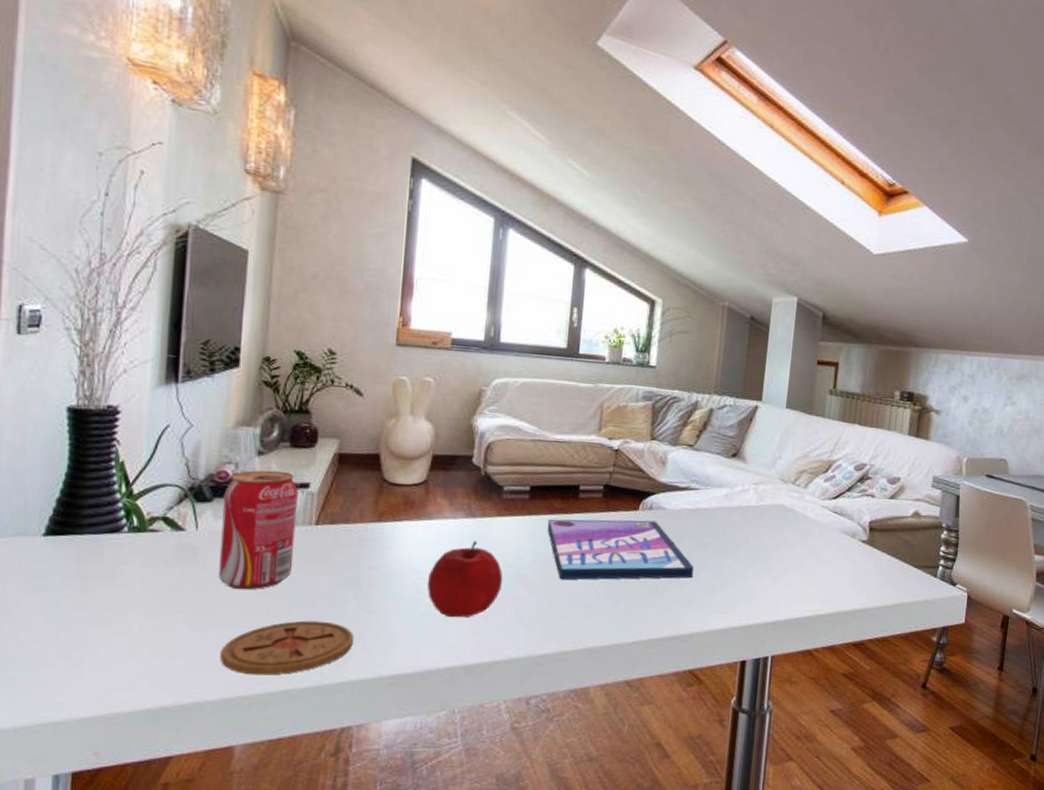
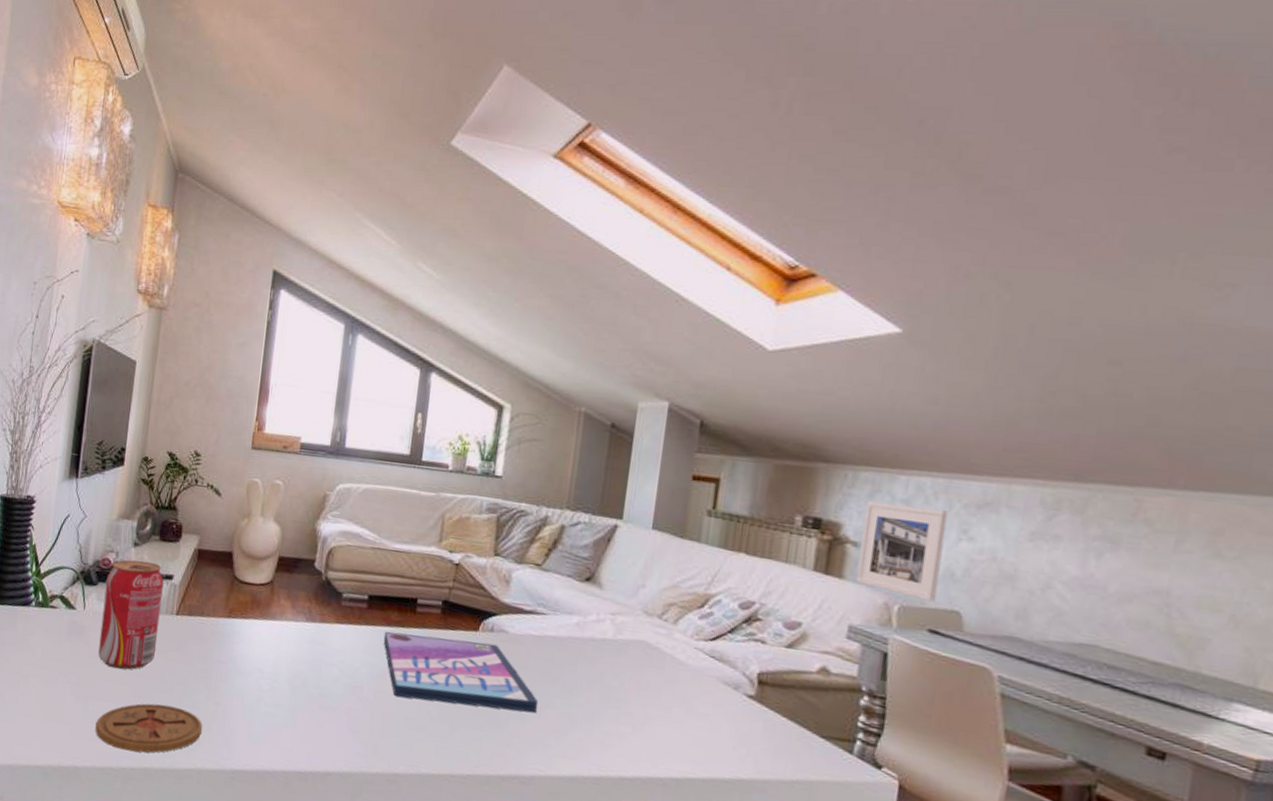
apple: present [427,541,503,618] -> none [268,646,339,723]
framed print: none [938,377,999,454] -> present [856,501,948,602]

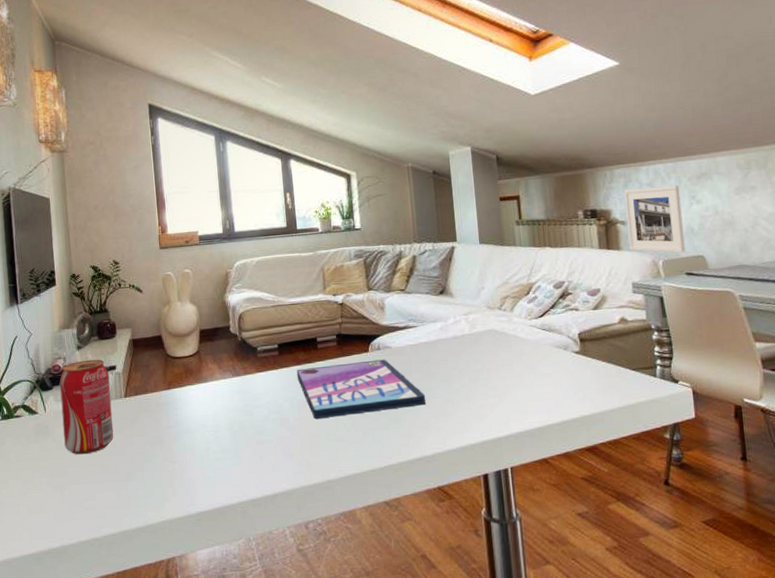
coaster: present [95,703,202,753] -> none [74,473,166,521]

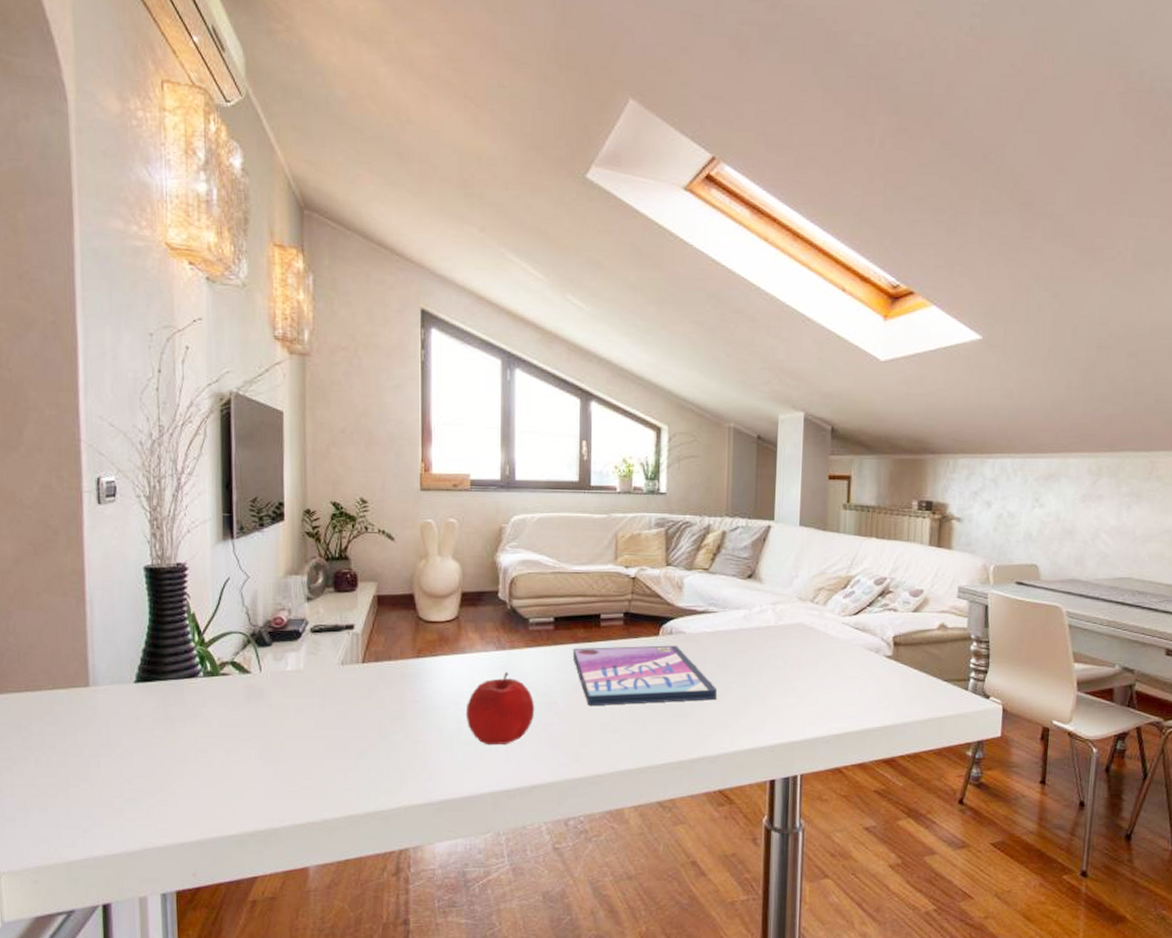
beverage can: present [59,359,114,455] -> none [281,614,346,725]
apple: none [212,395,270,461] -> present [465,672,535,745]
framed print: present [624,185,685,253] -> none [961,483,1025,560]

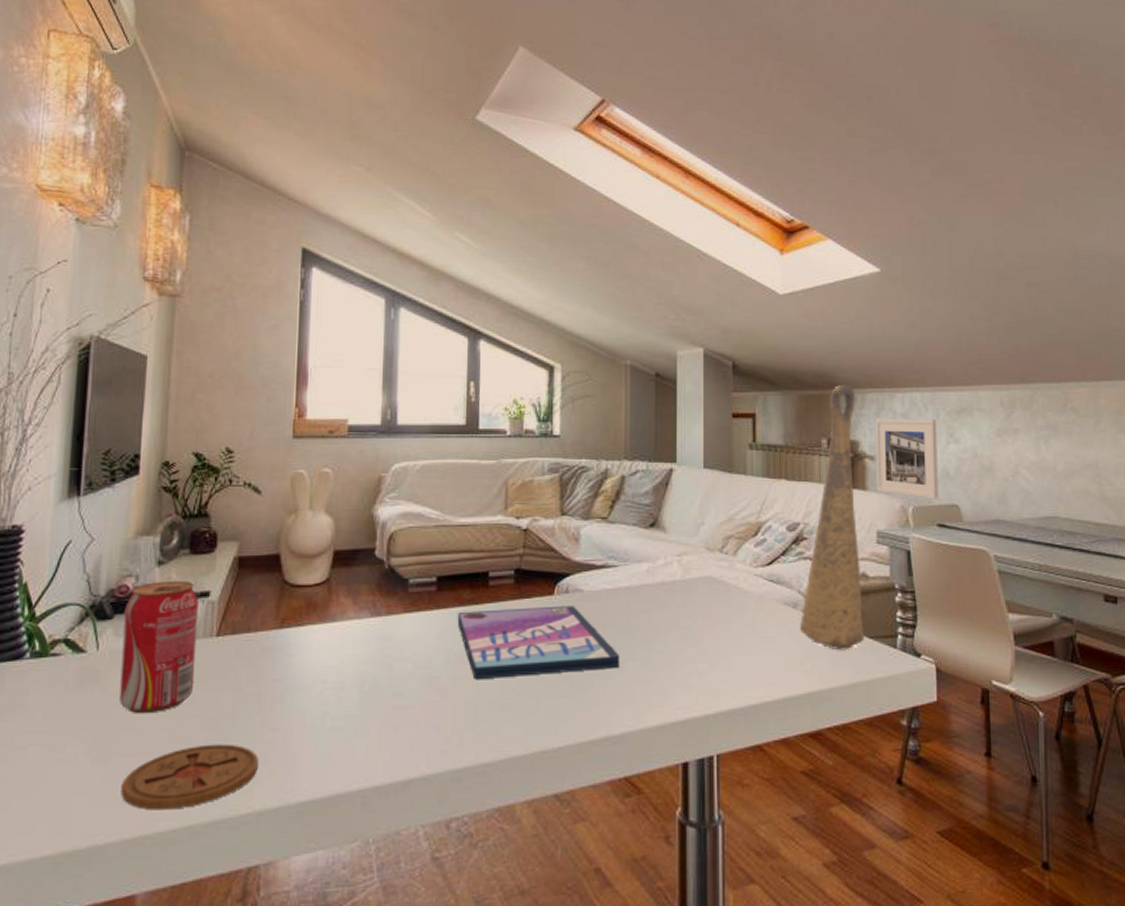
beverage can: none [281,614,346,725] -> present [119,580,198,714]
coaster: none [290,751,404,803] -> present [121,744,258,810]
apple: present [465,672,535,745] -> none [333,642,414,731]
decorative vase: none [880,449,948,691] -> present [799,384,864,651]
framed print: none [961,483,1025,560] -> present [875,419,939,500]

